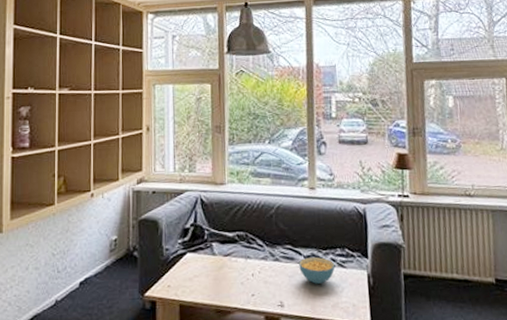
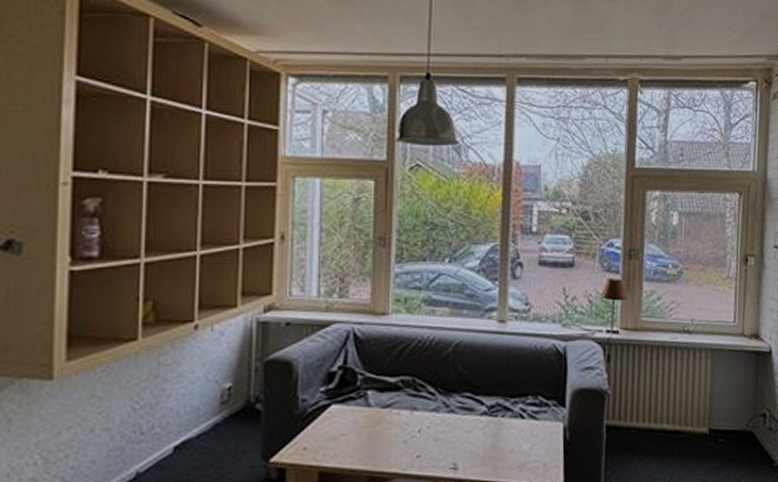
cereal bowl: present [299,256,335,285] -> none [480,406,525,442]

